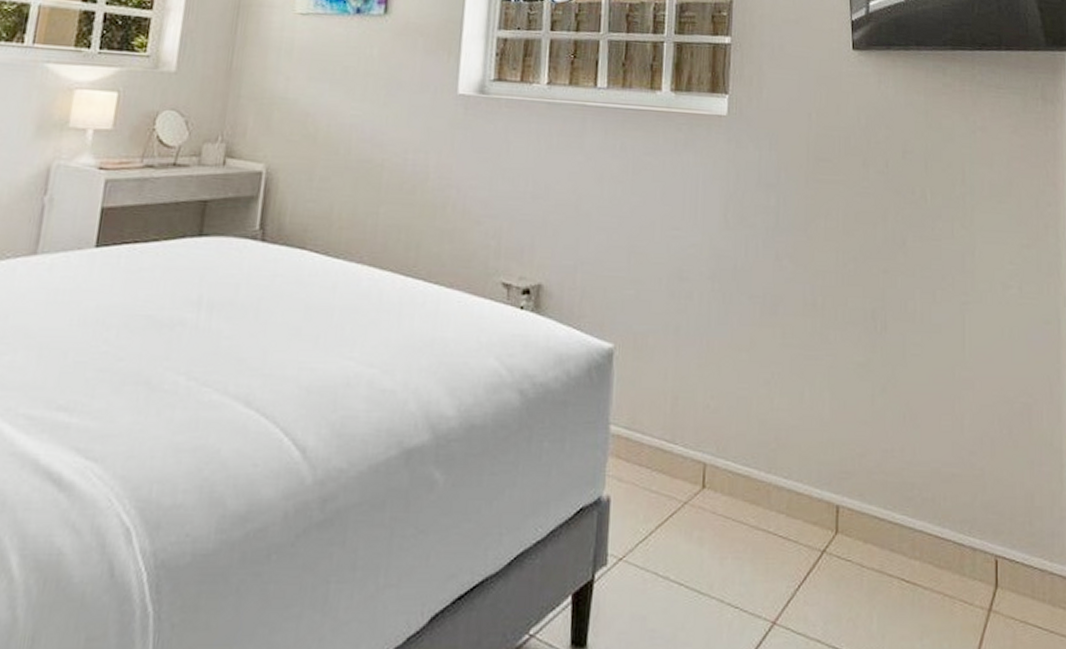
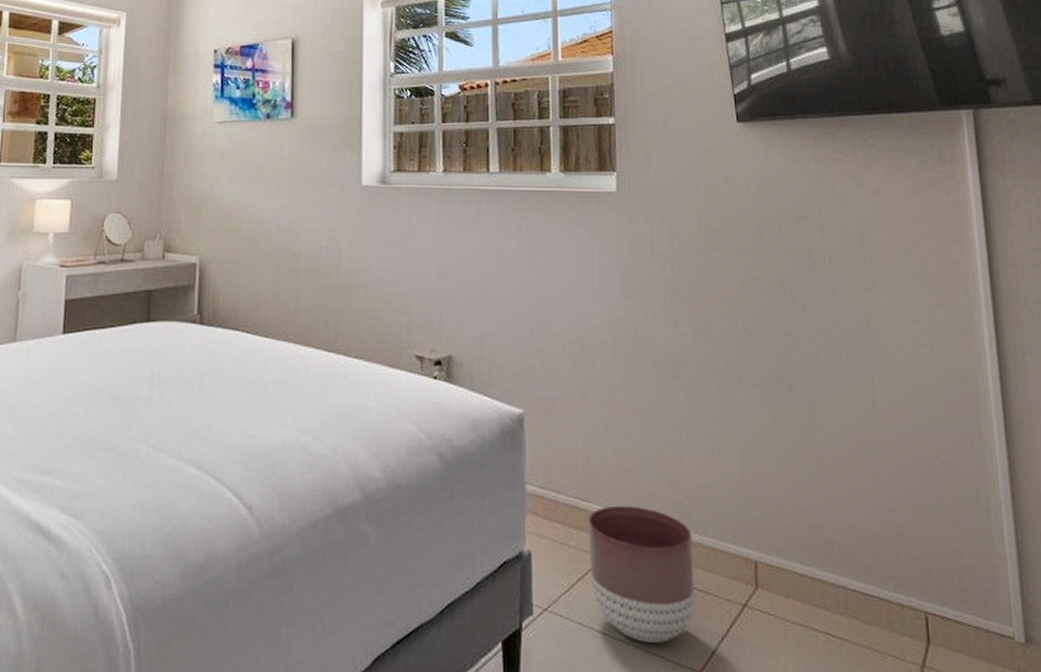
planter: none [670,447,777,592] -> present [588,505,695,643]

